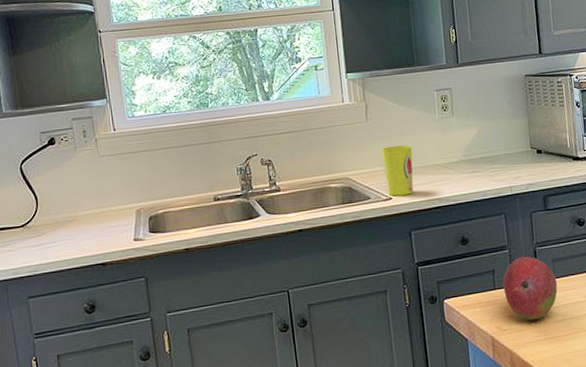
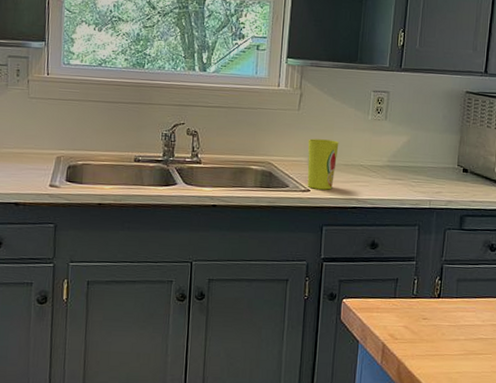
fruit: present [502,256,558,321] -> none [403,271,458,335]

